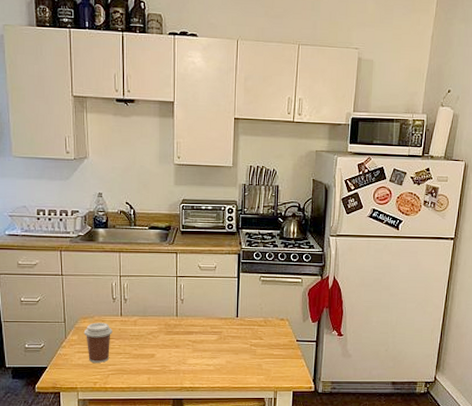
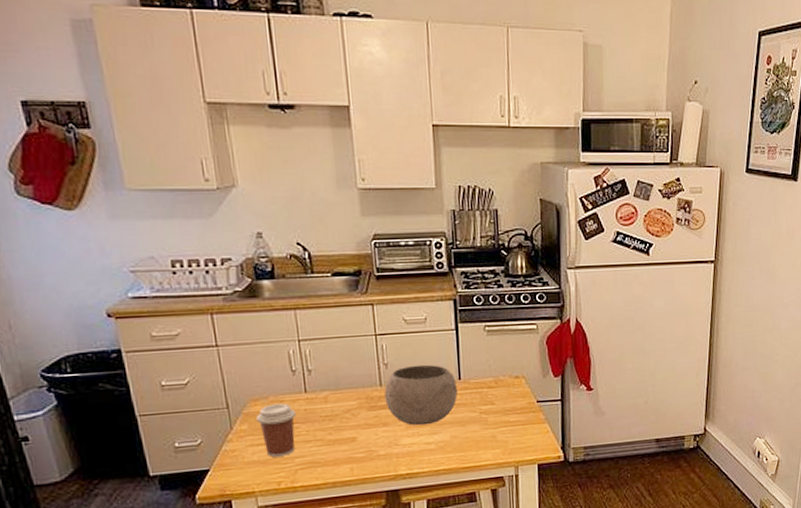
bowl: none [179,302,235,350] -> present [384,364,458,426]

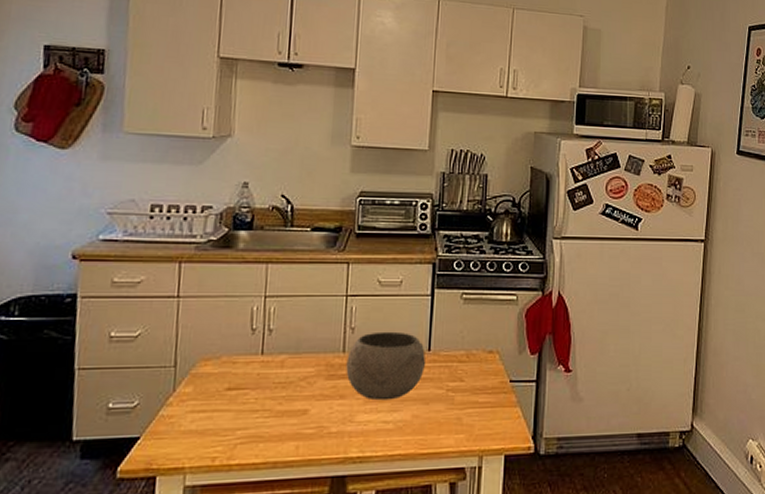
coffee cup: present [255,403,296,457] -> none [202,365,247,427]

